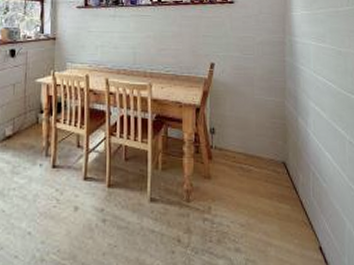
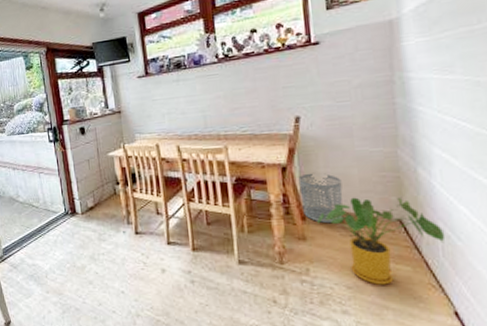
waste bin: none [209,116,243,162] -> present [298,173,343,223]
house plant: none [221,140,315,222] -> present [317,197,446,285]

